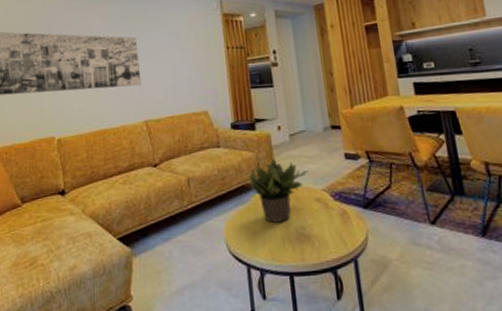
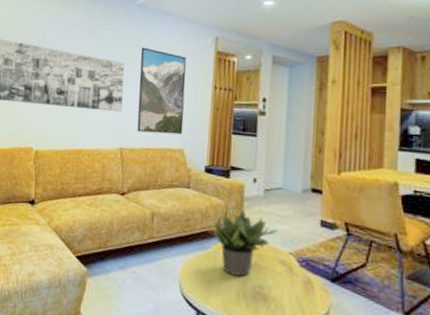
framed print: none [150,19,204,102] -> present [137,47,186,135]

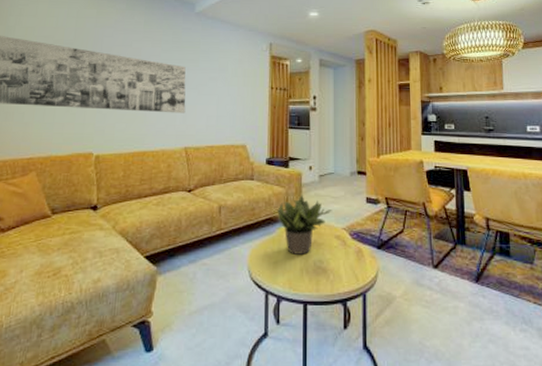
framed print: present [137,47,186,135] -> none [200,52,245,132]

